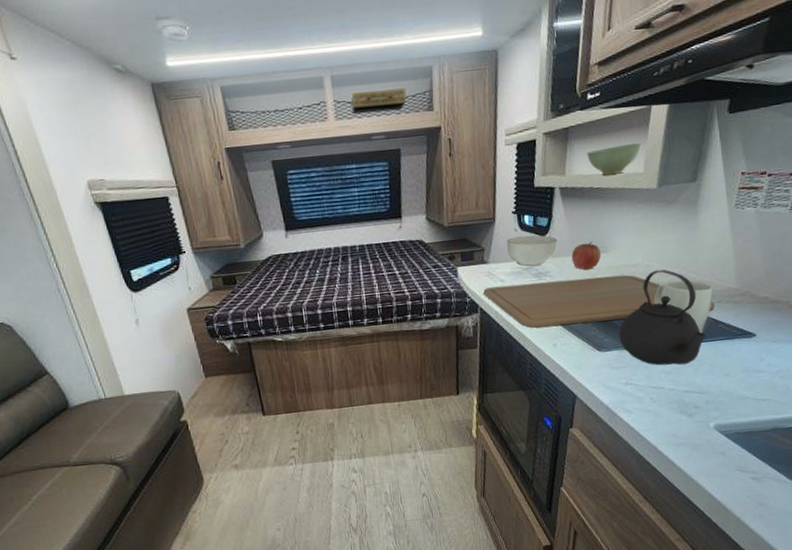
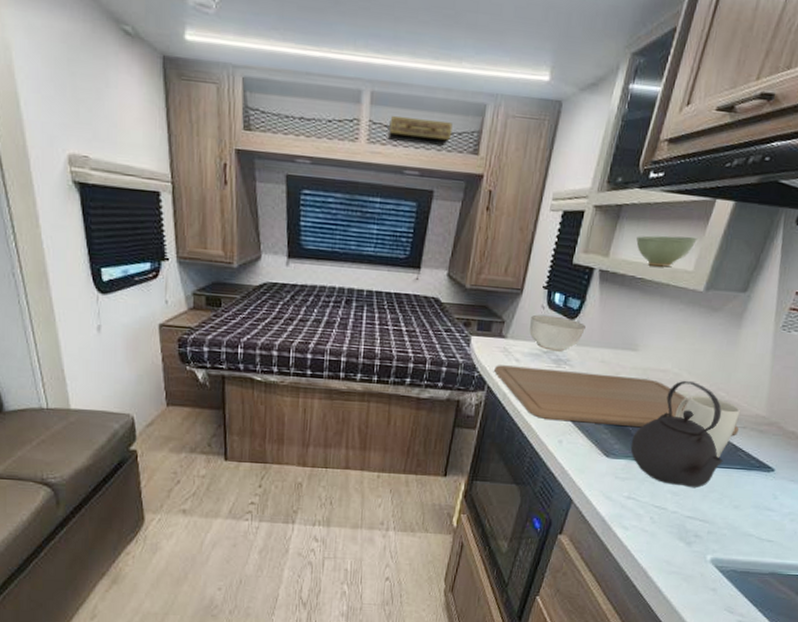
fruit: present [571,241,602,270] -> none [596,335,631,367]

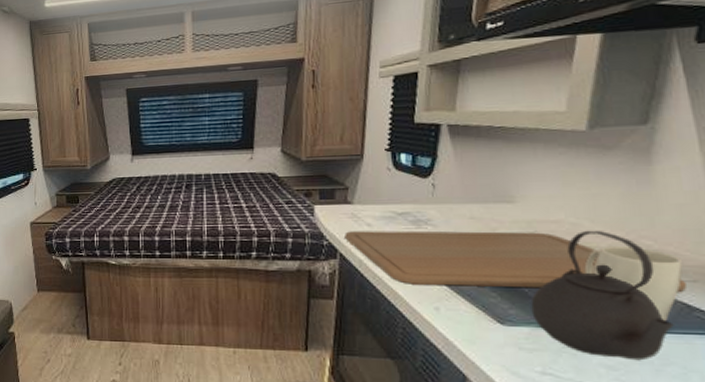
decorative box: present [387,115,453,147] -> none [209,21,269,47]
bowl: present [529,314,586,352] -> none [377,176,443,212]
bowl: present [636,235,697,267] -> none [485,77,563,113]

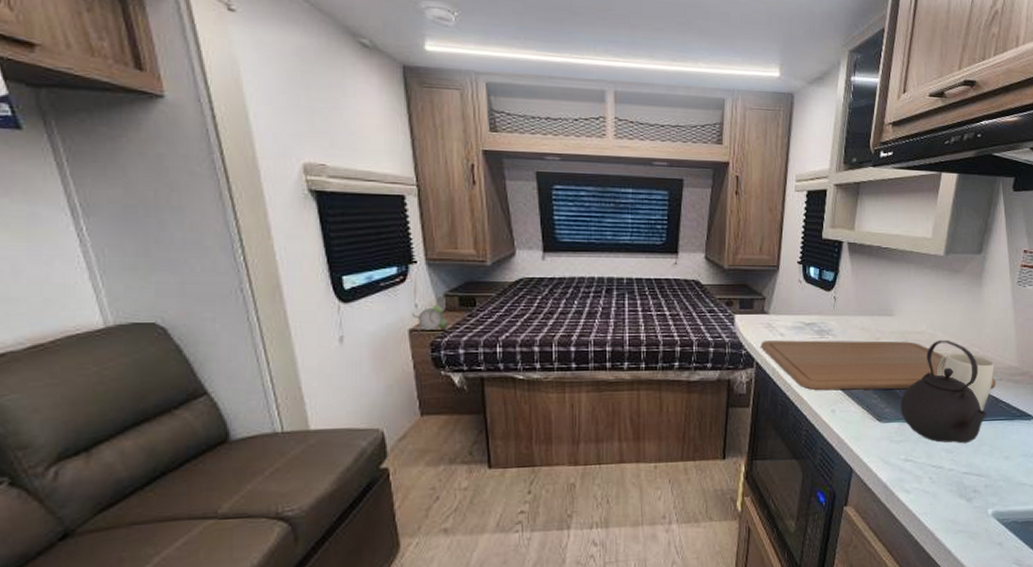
alarm clock: none [32,202,60,225] -> present [411,304,450,333]

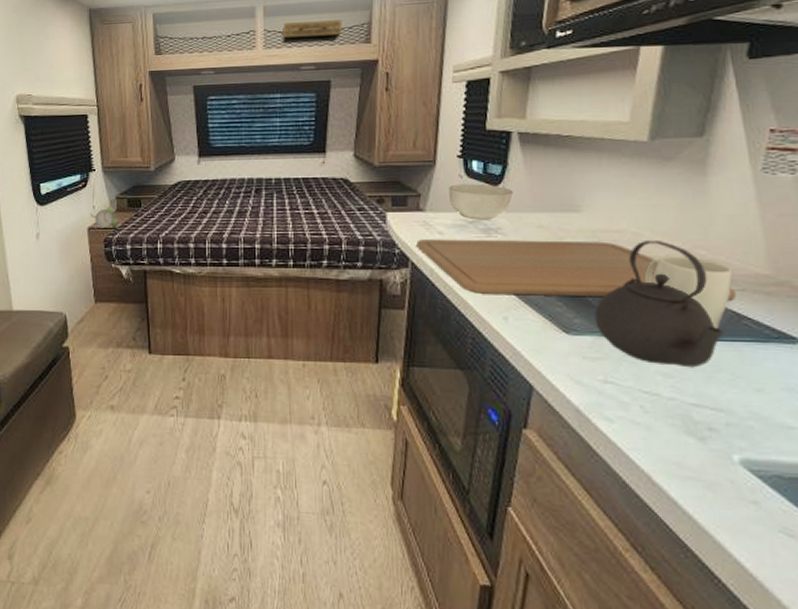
decorative box: none [633,112,695,139] -> present [281,20,342,44]
bowl: none [790,289,842,322] -> present [449,184,513,220]

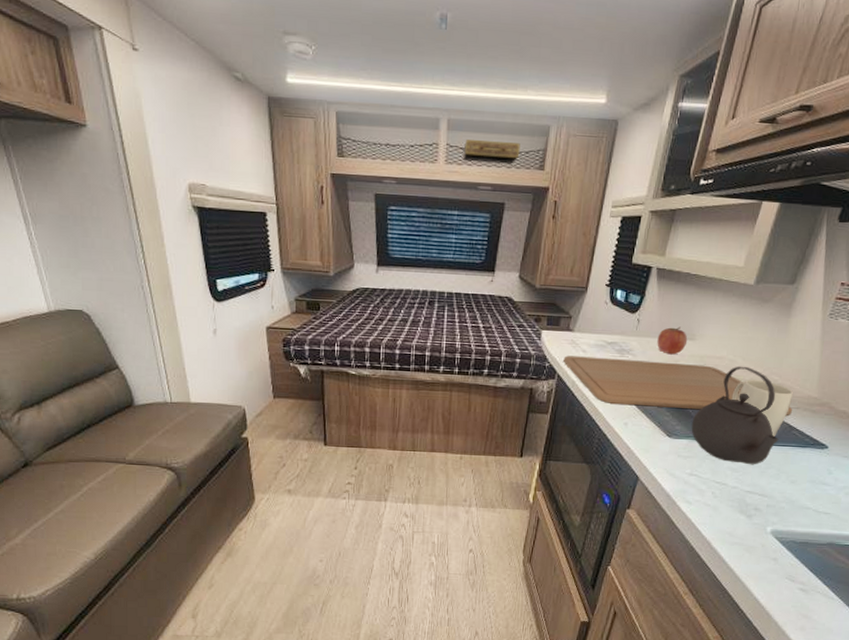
alarm clock: present [90,205,120,231] -> none [268,307,299,330]
bowl: present [449,184,513,220] -> none [594,309,646,342]
fruit: none [531,197,572,231] -> present [657,326,688,355]

